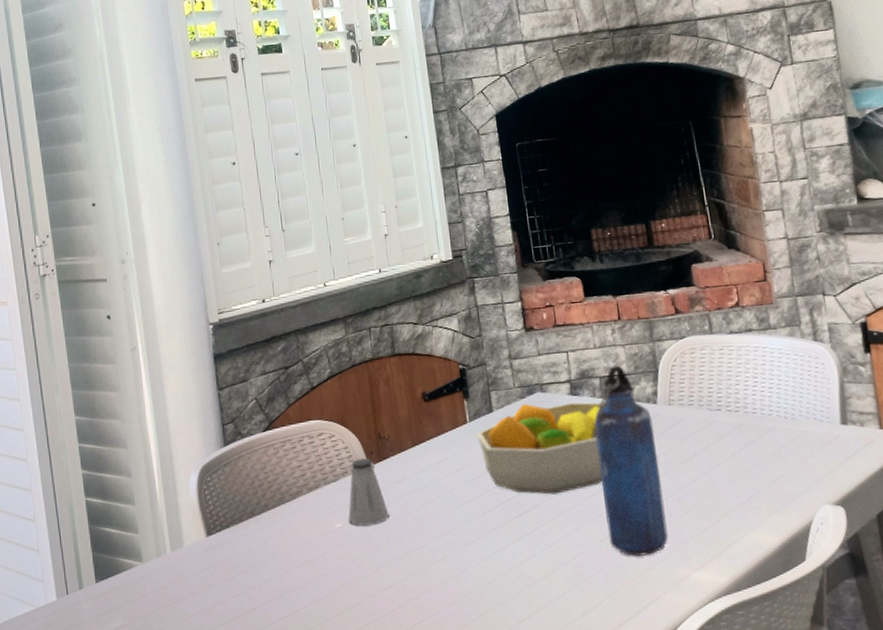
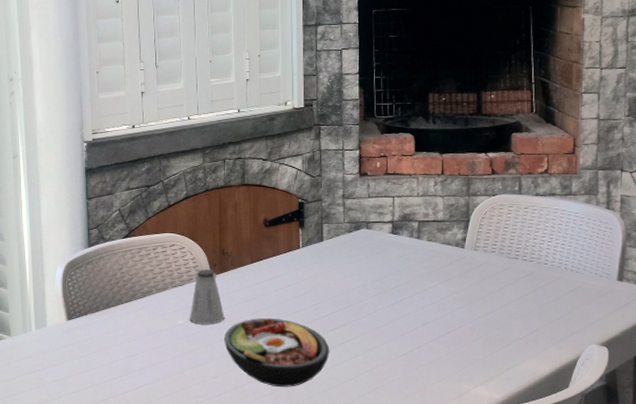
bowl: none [391,509,517,594] -> present [224,317,330,387]
fruit bowl: present [477,401,604,495] -> none [307,237,419,314]
water bottle: present [594,365,669,556] -> none [407,212,459,371]

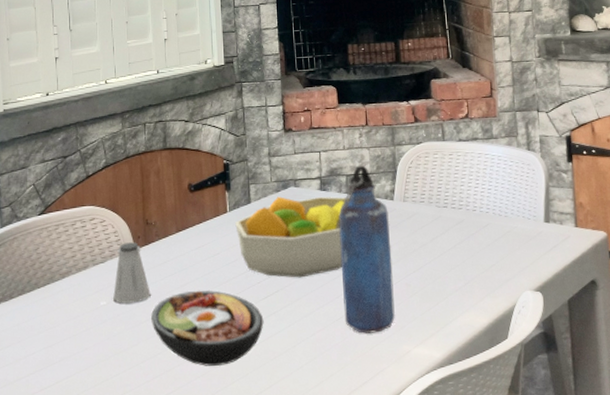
fruit bowl: none [307,237,419,314] -> present [235,196,349,278]
water bottle: none [407,212,459,371] -> present [339,165,396,334]

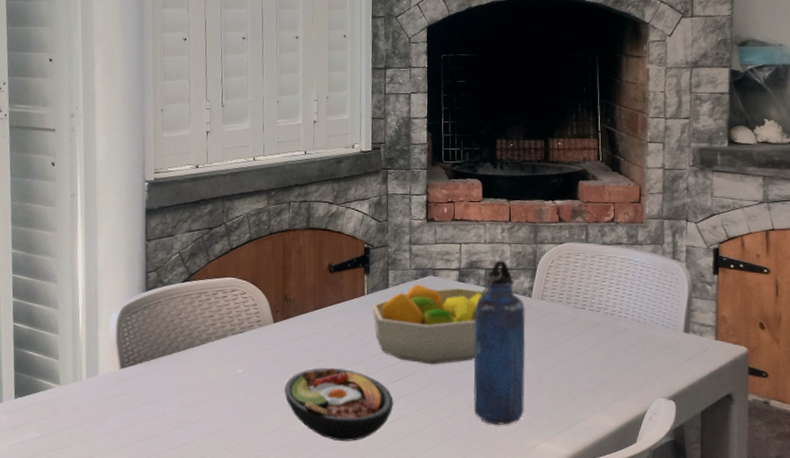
saltshaker: present [113,242,151,304] -> none [249,316,286,374]

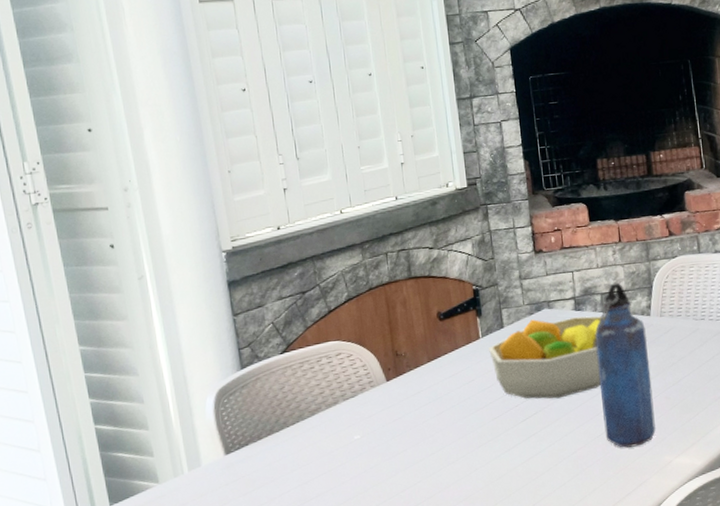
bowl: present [285,367,394,441] -> none [408,416,524,491]

